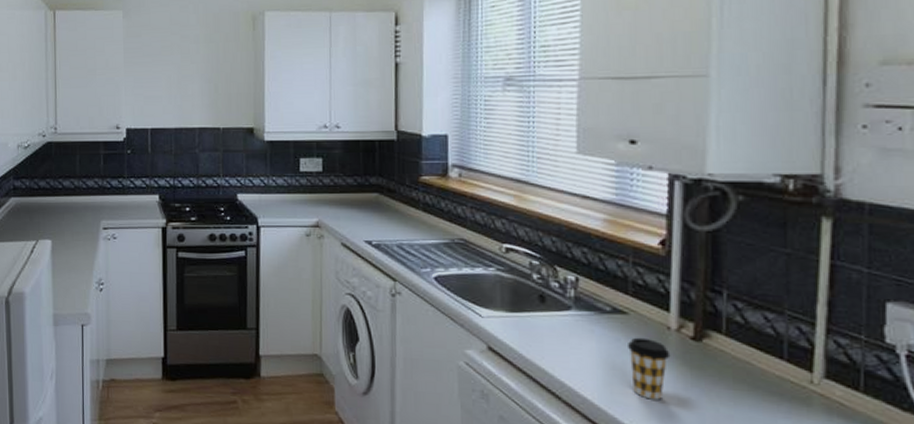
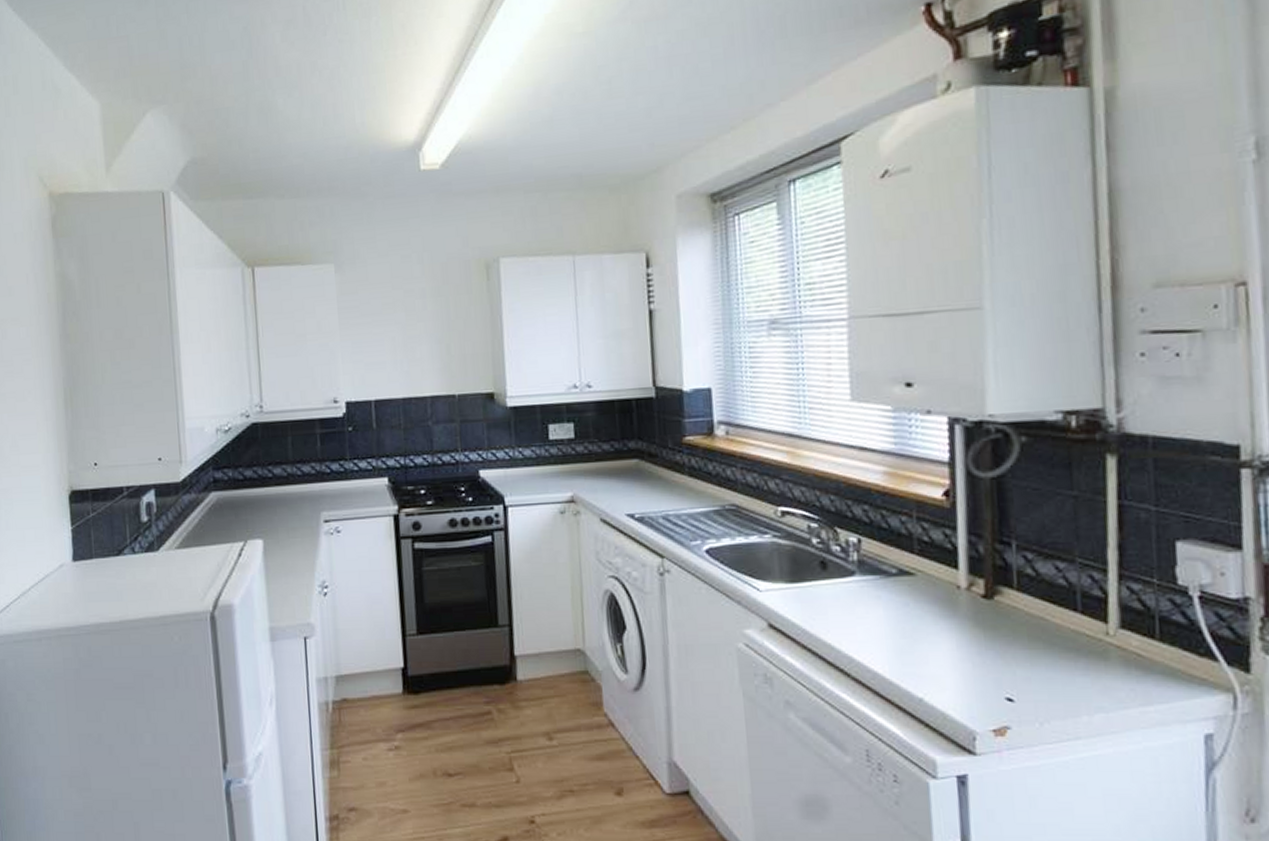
coffee cup: present [626,337,671,400] -> none [916,600,962,668]

